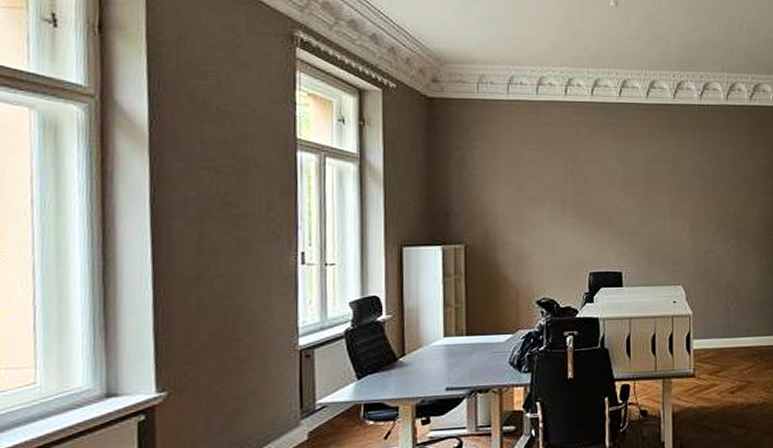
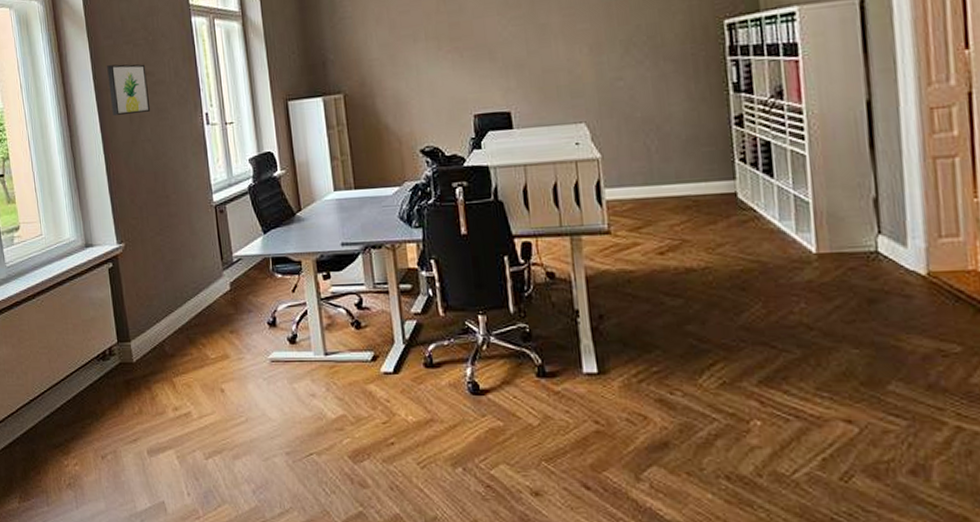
wall art: none [172,190,229,246] -> present [107,64,151,115]

